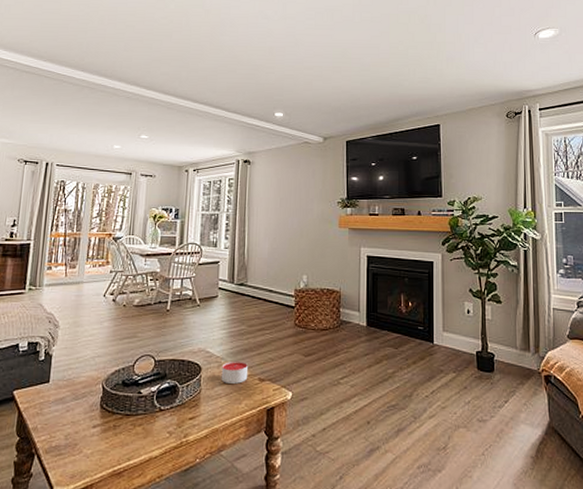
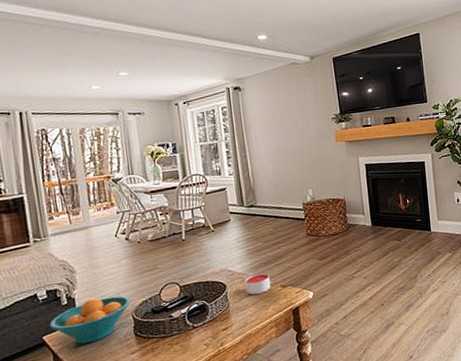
fruit bowl: none [22,358,105,407] -> present [49,296,131,345]

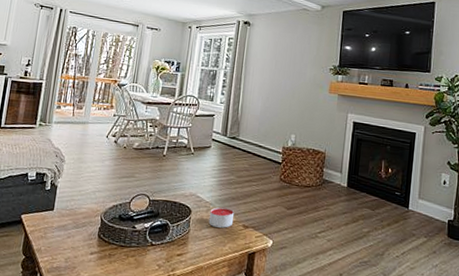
fruit bowl: present [49,296,131,345] -> none [29,190,104,233]

